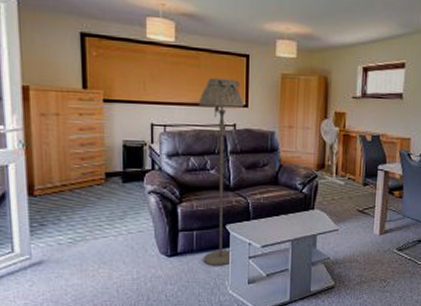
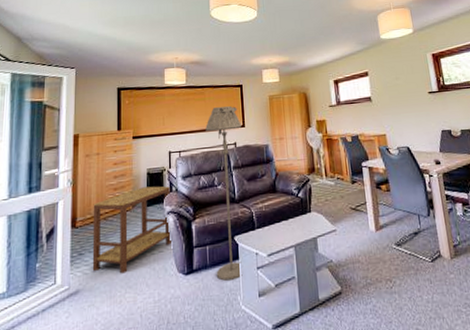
side table: none [54,161,153,249] -> present [92,186,171,274]

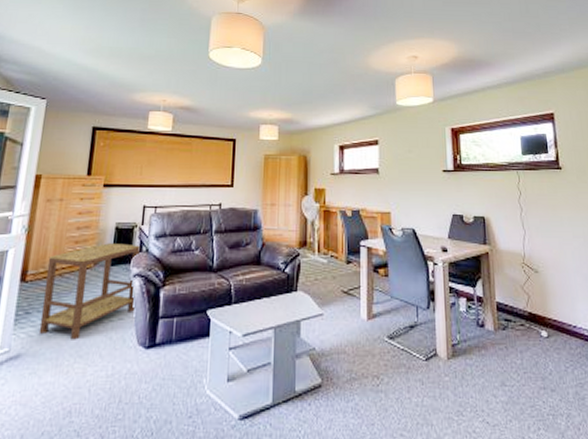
floor lamp: present [206,106,243,281] -> none [181,161,230,359]

